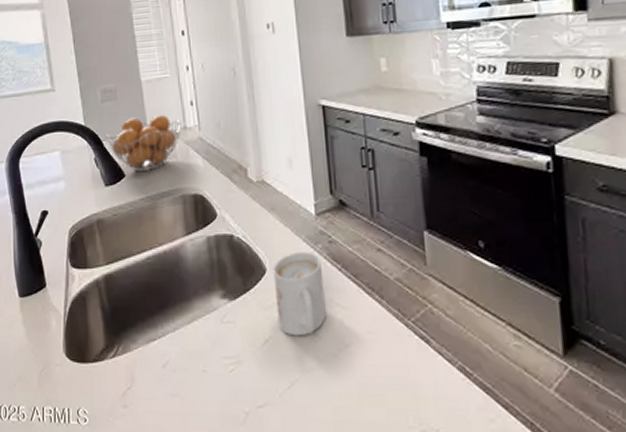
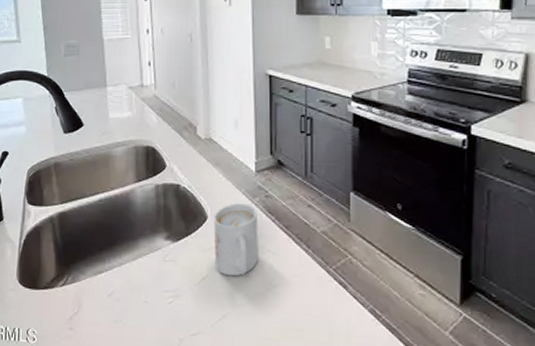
fruit basket: present [106,115,182,171] -> none [67,72,139,122]

